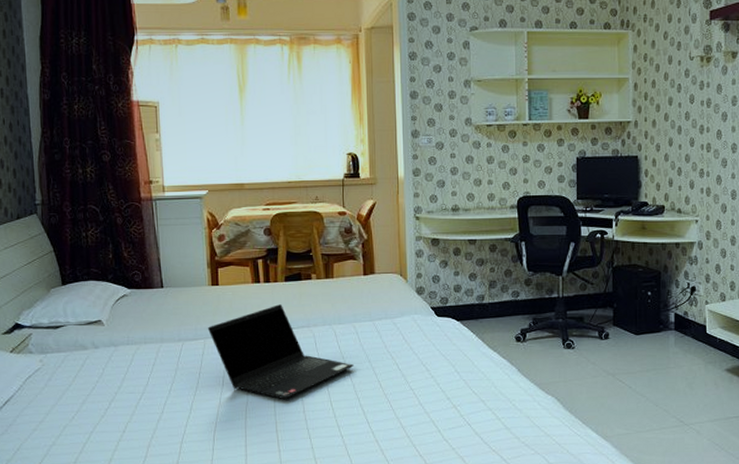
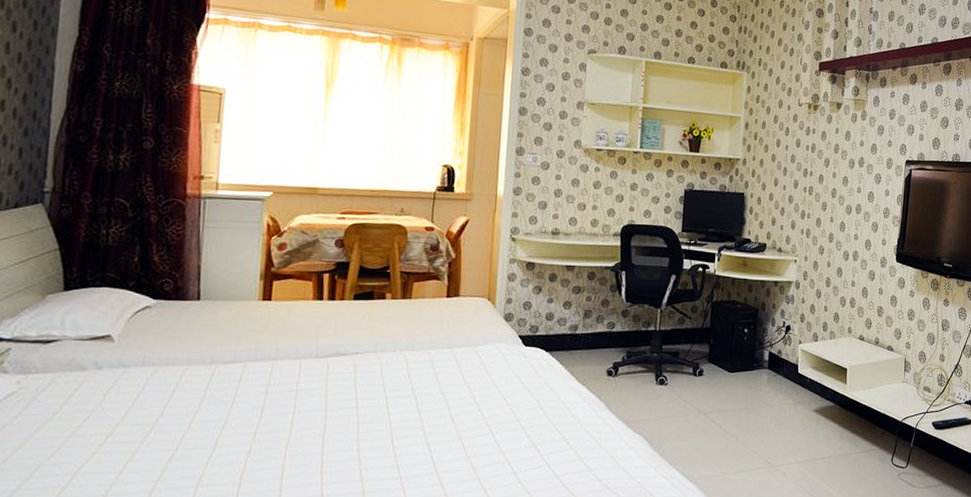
laptop computer: present [208,304,354,400] -> none [251,325,424,436]

